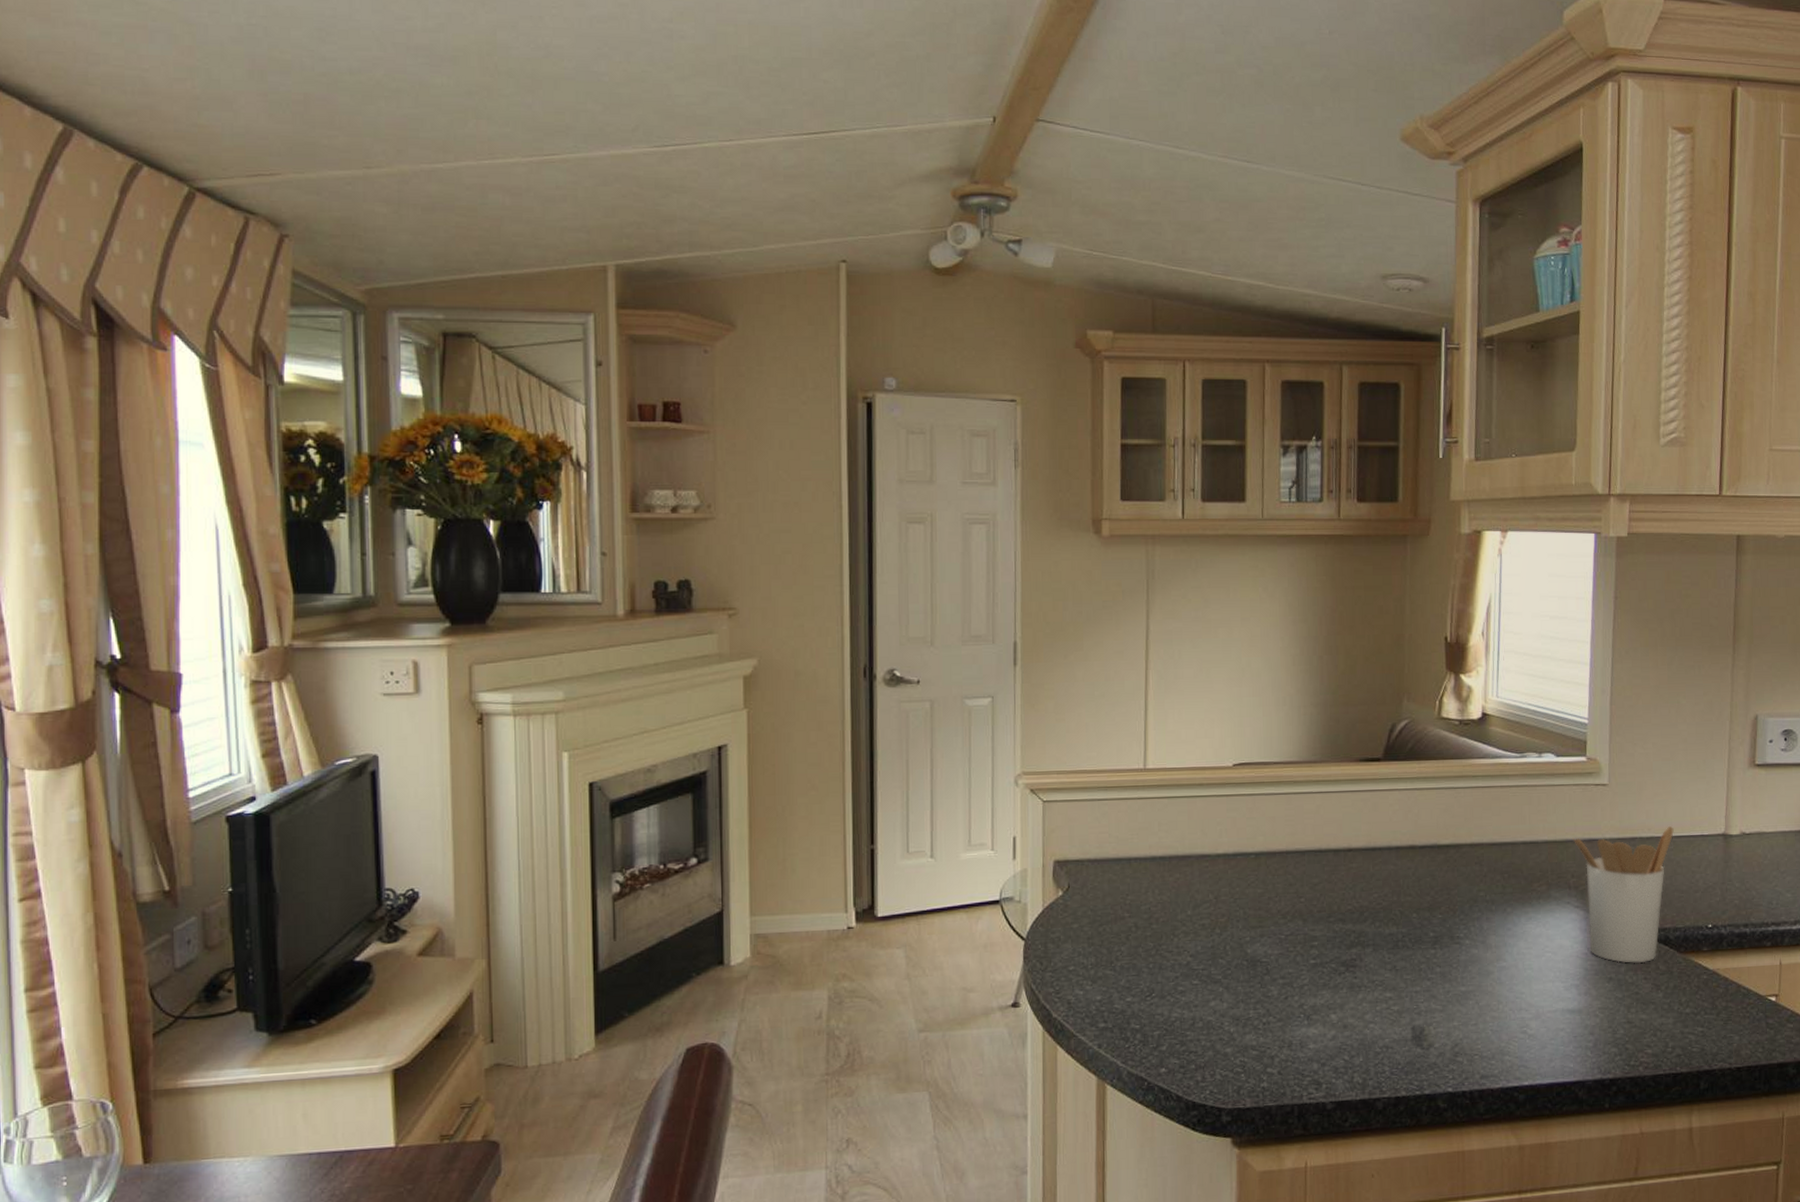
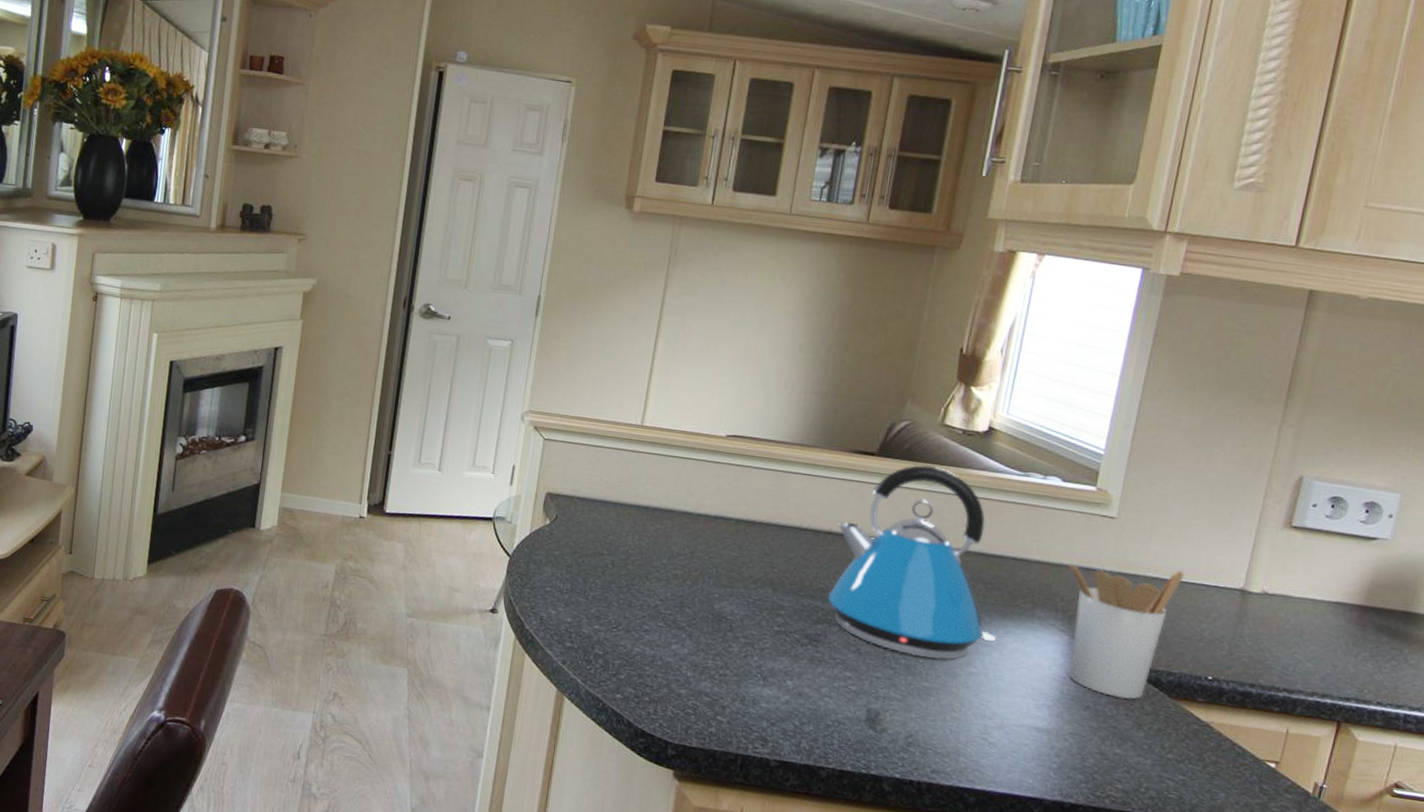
kettle: none [1356,761,1521,962] -> present [827,464,997,659]

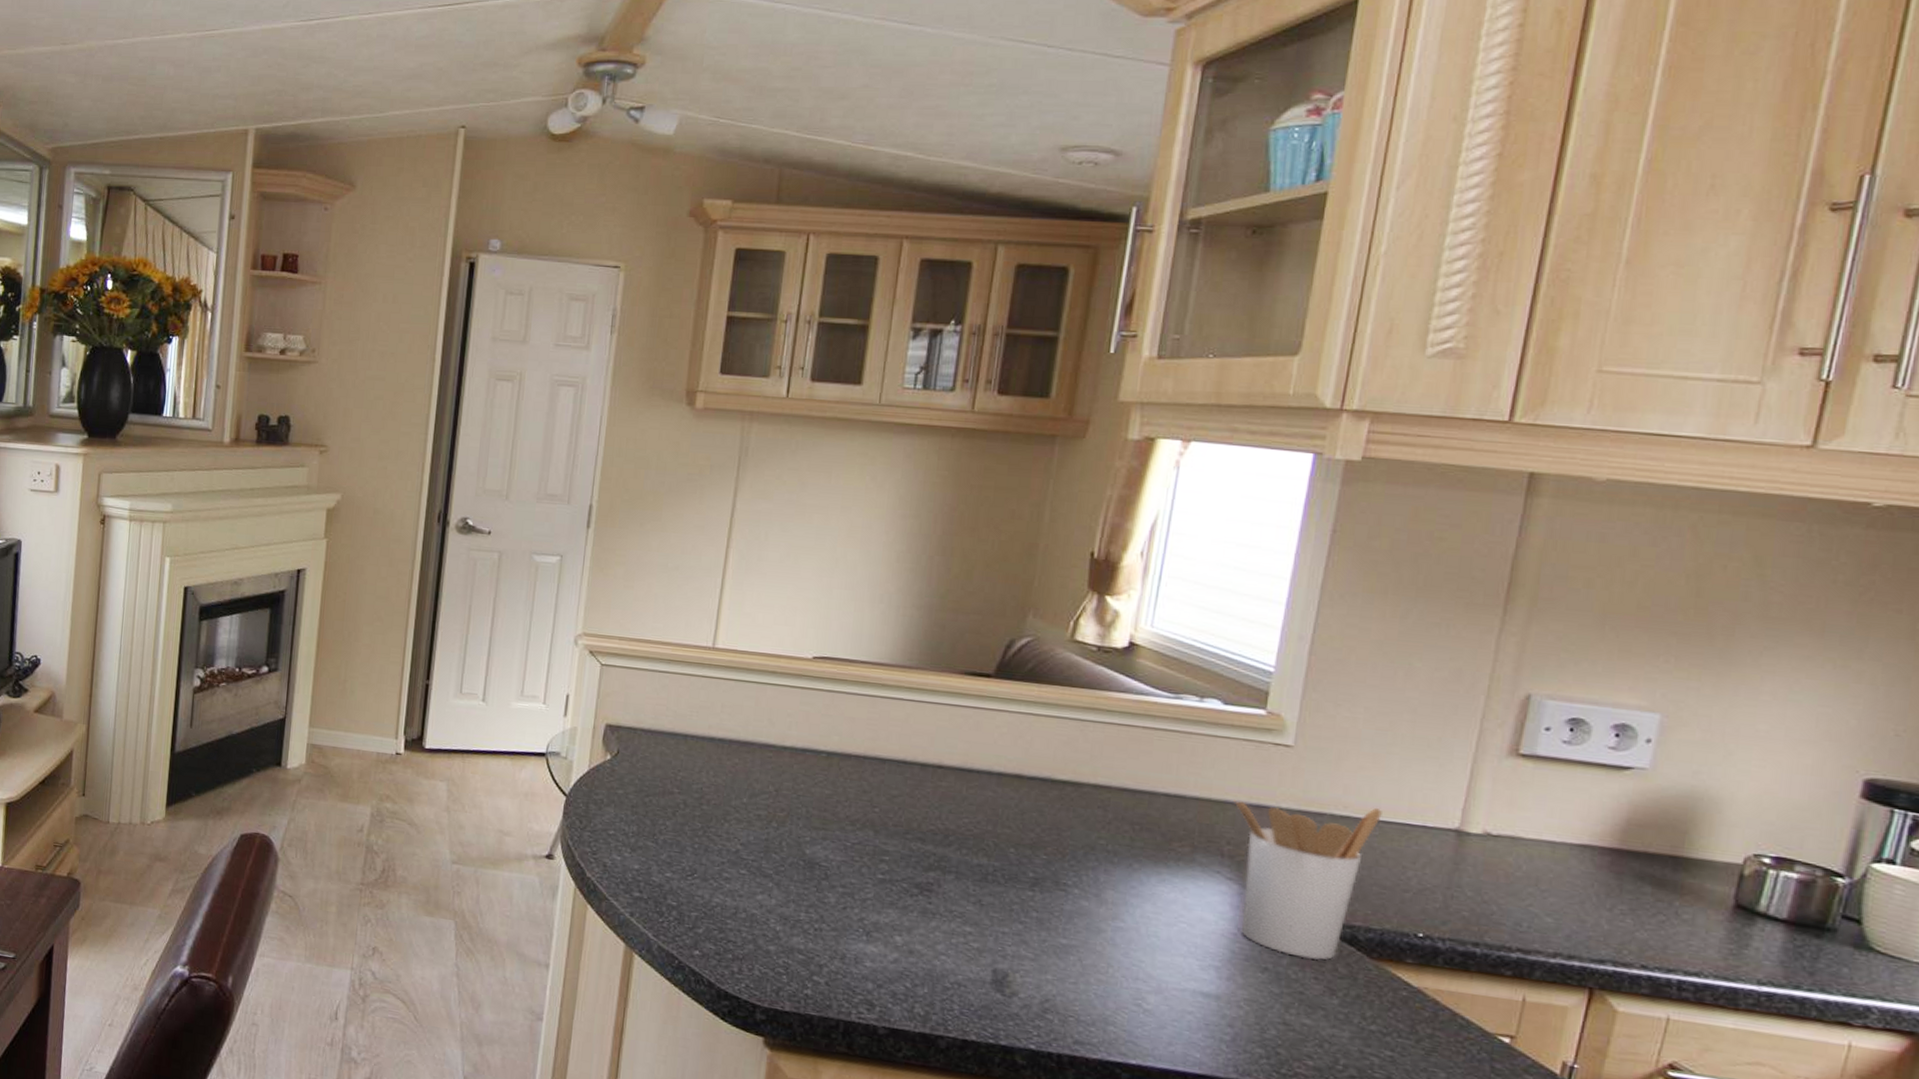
kettle: present [827,464,997,659] -> none [940,687,1149,912]

